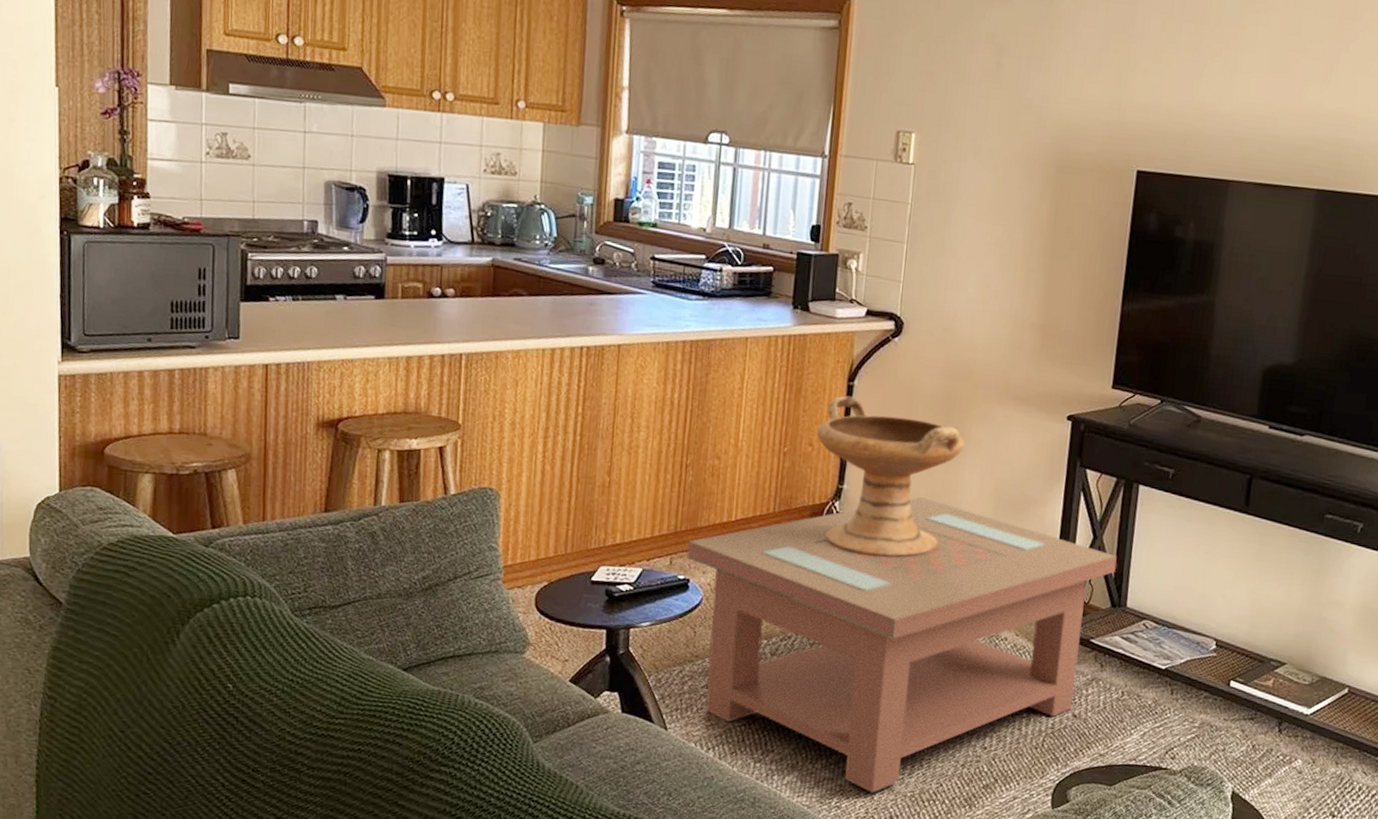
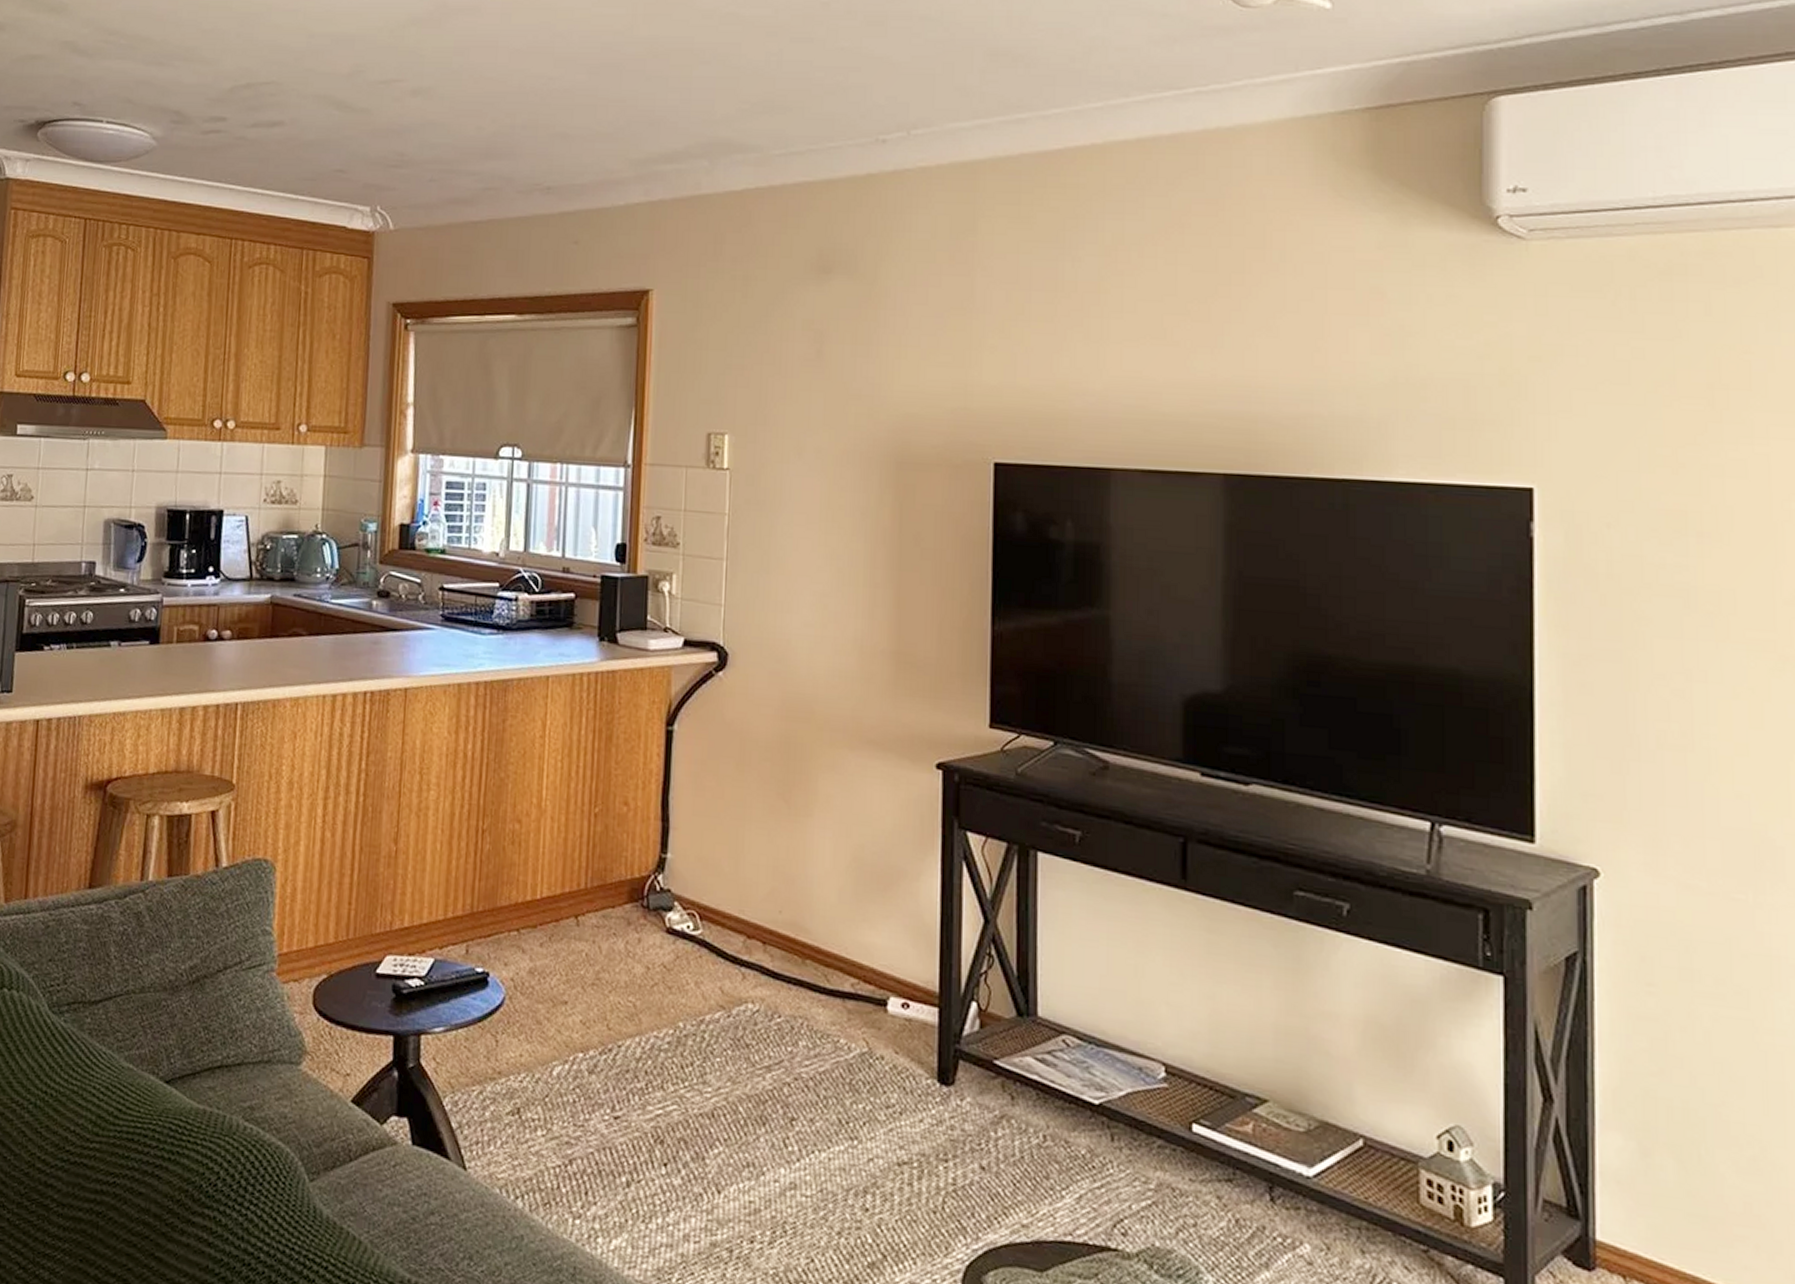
coffee table: present [687,497,1117,793] -> none [485,869,1018,1268]
decorative bowl: present [816,395,965,557] -> none [632,743,811,946]

